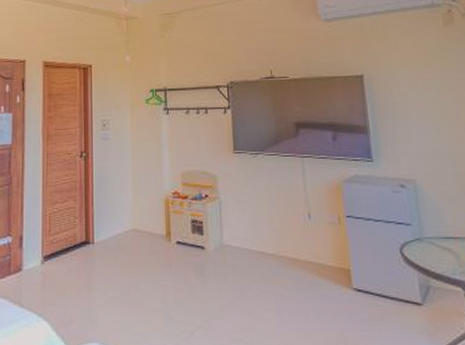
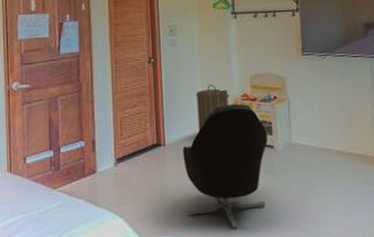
armchair: none [111,201,198,336] -> present [182,103,268,229]
laundry hamper: none [127,181,160,229] -> present [196,85,229,131]

